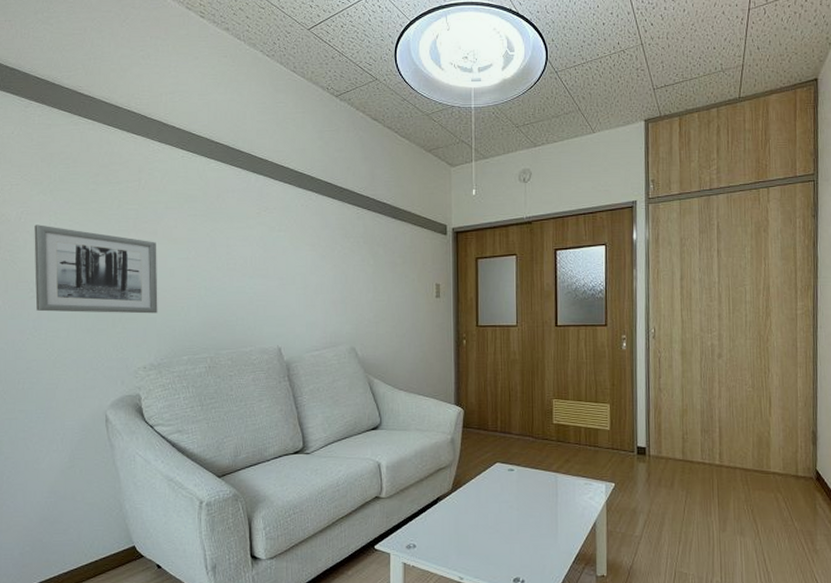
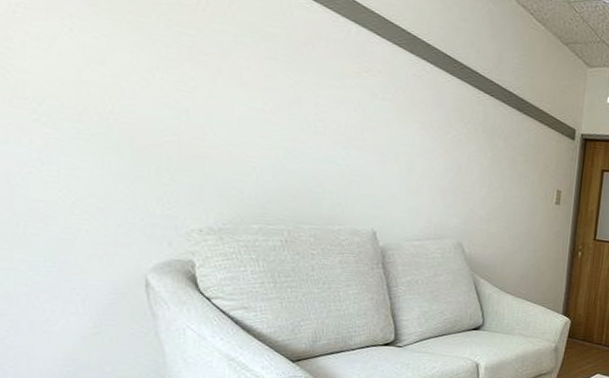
wall art: present [34,225,158,314] -> none [37,25,221,170]

